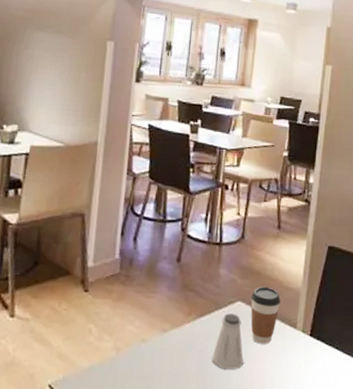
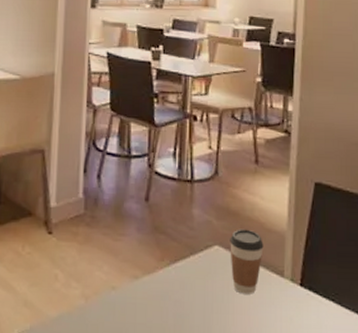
saltshaker: present [212,313,244,370] -> none [190,259,225,323]

